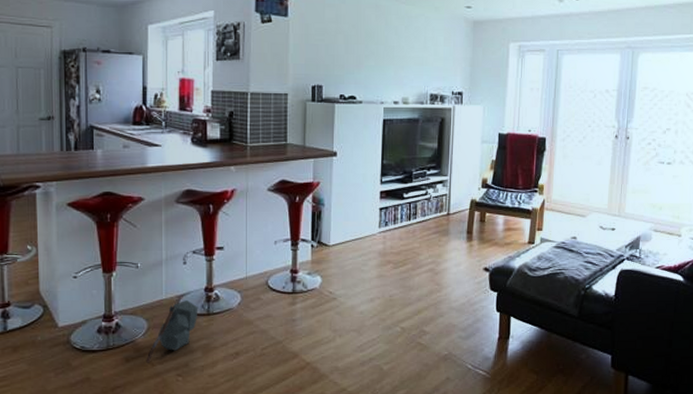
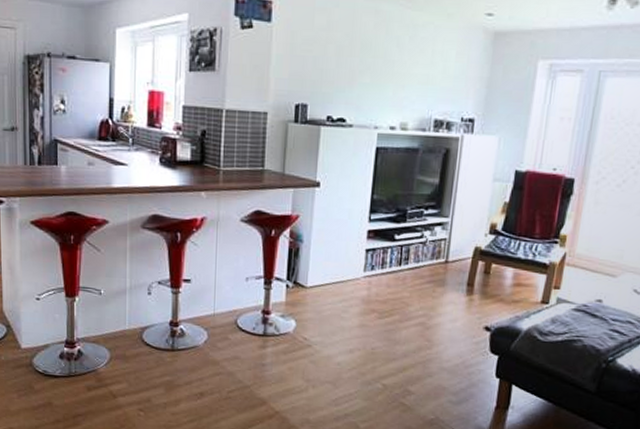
bag: present [146,300,198,363] -> none [108,333,163,394]

